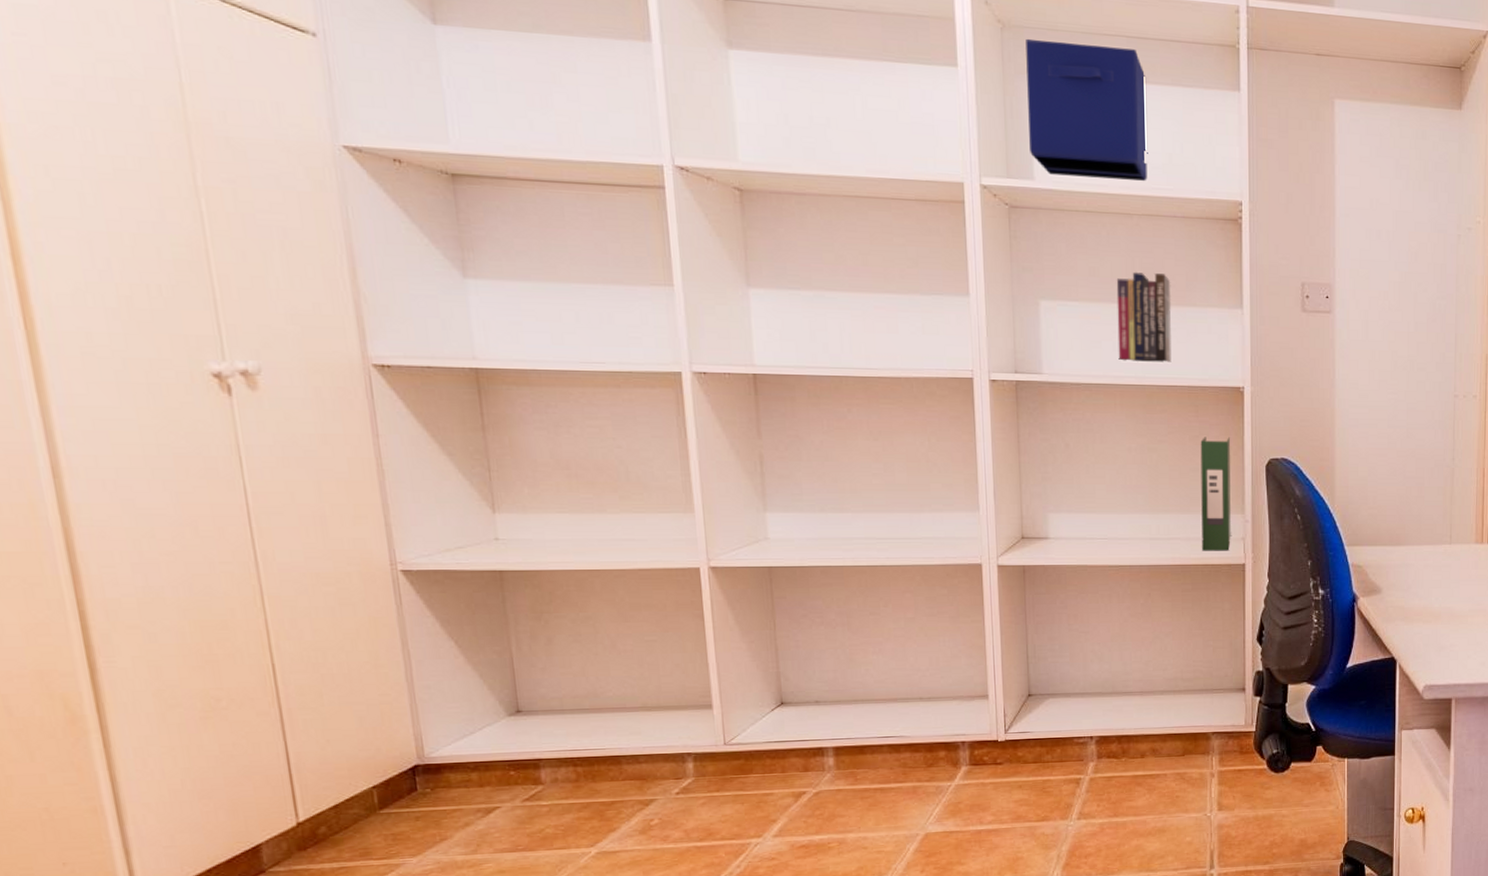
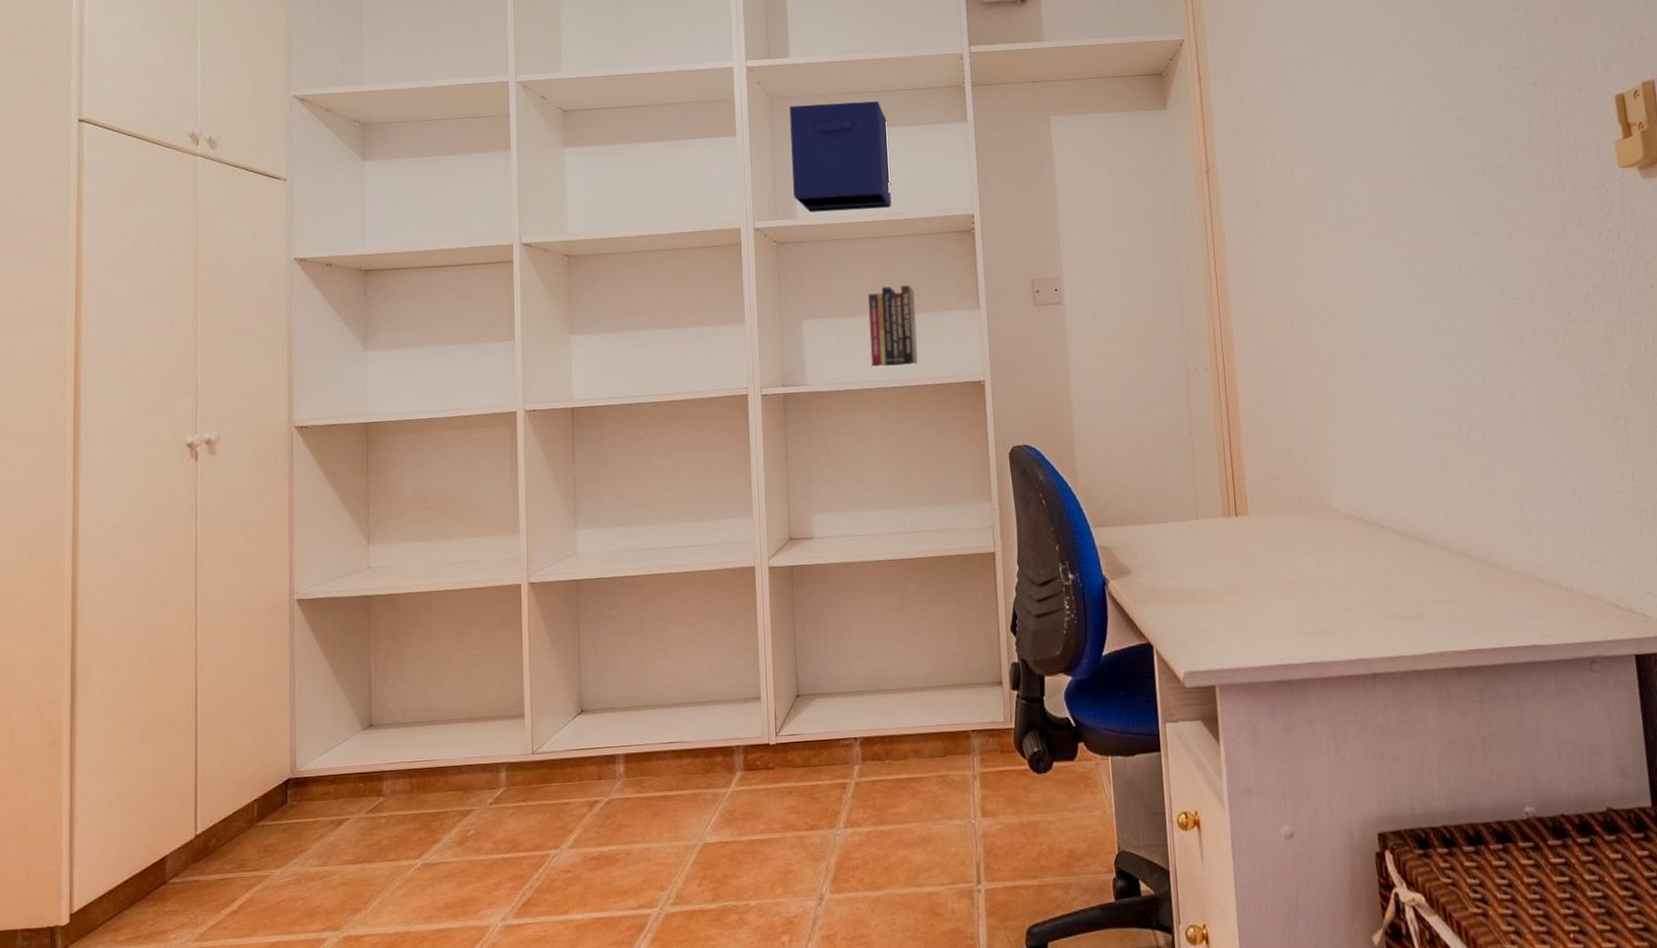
binder: present [1200,437,1231,551] -> none [947,429,980,542]

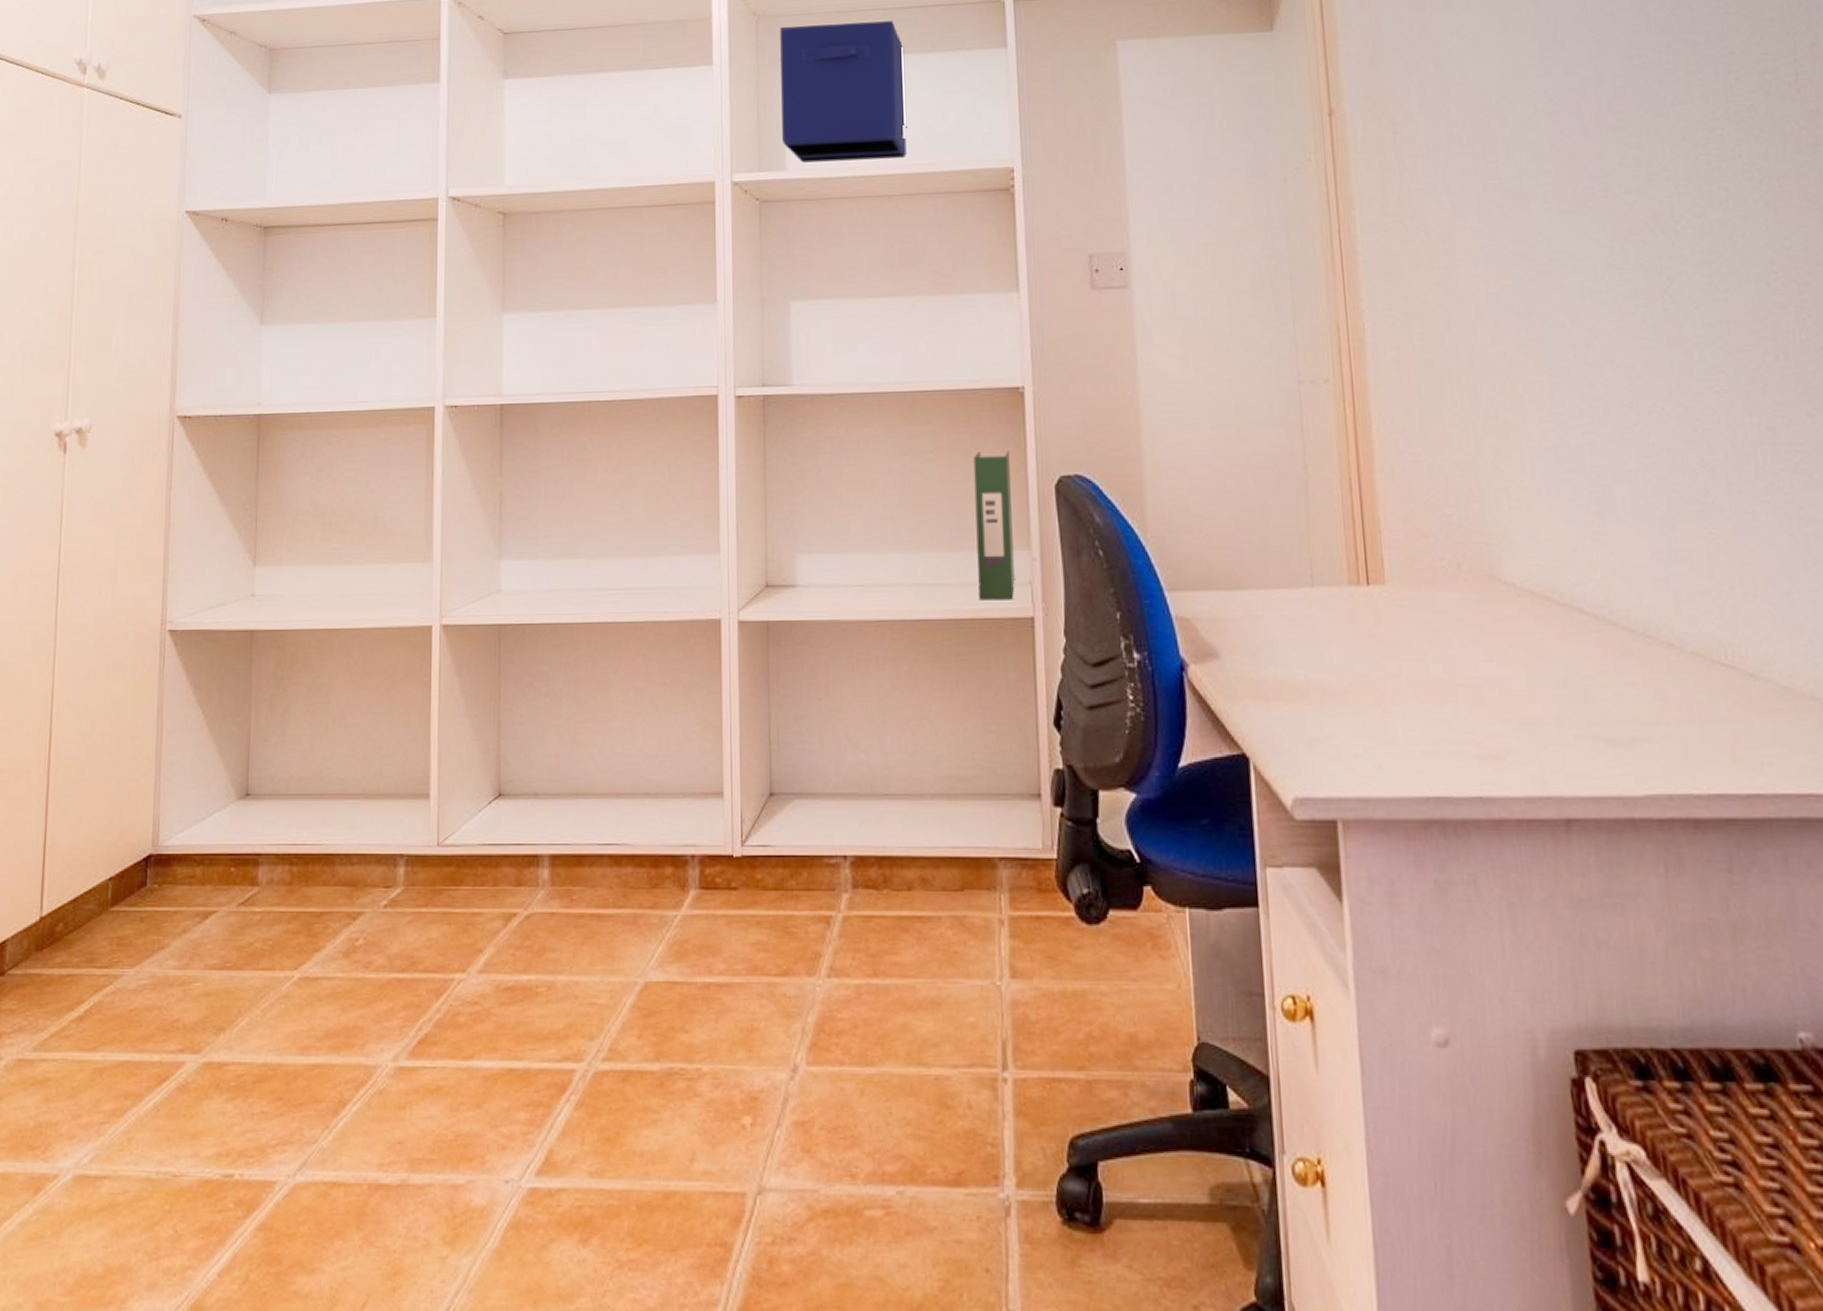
books: present [867,285,918,367] -> none [873,259,937,365]
binder: none [947,429,980,542] -> present [973,450,1015,601]

